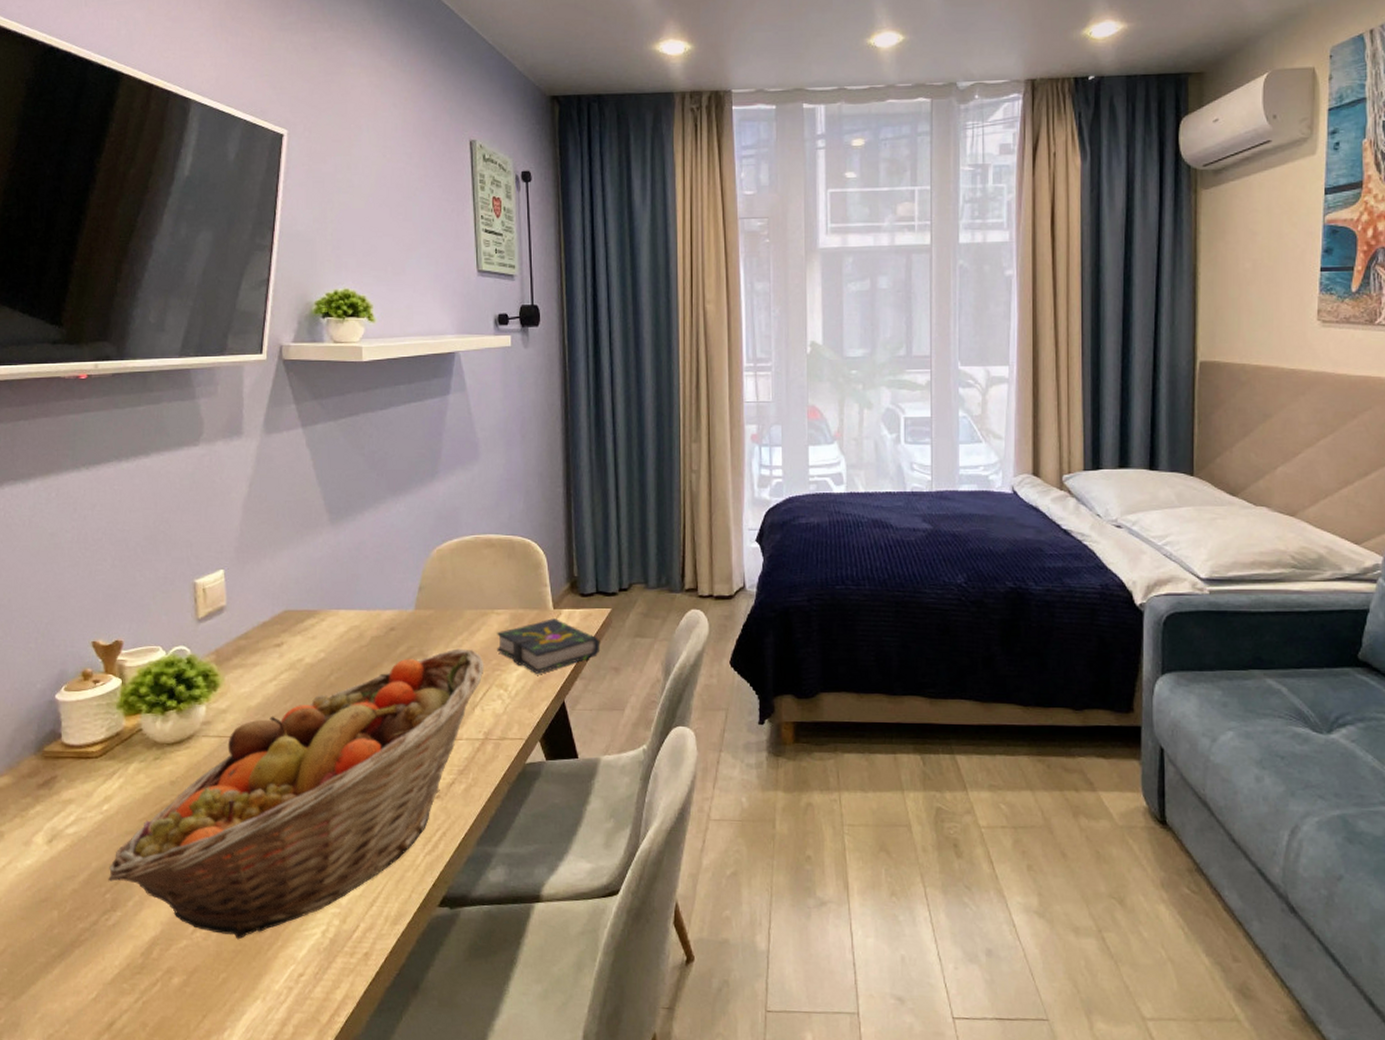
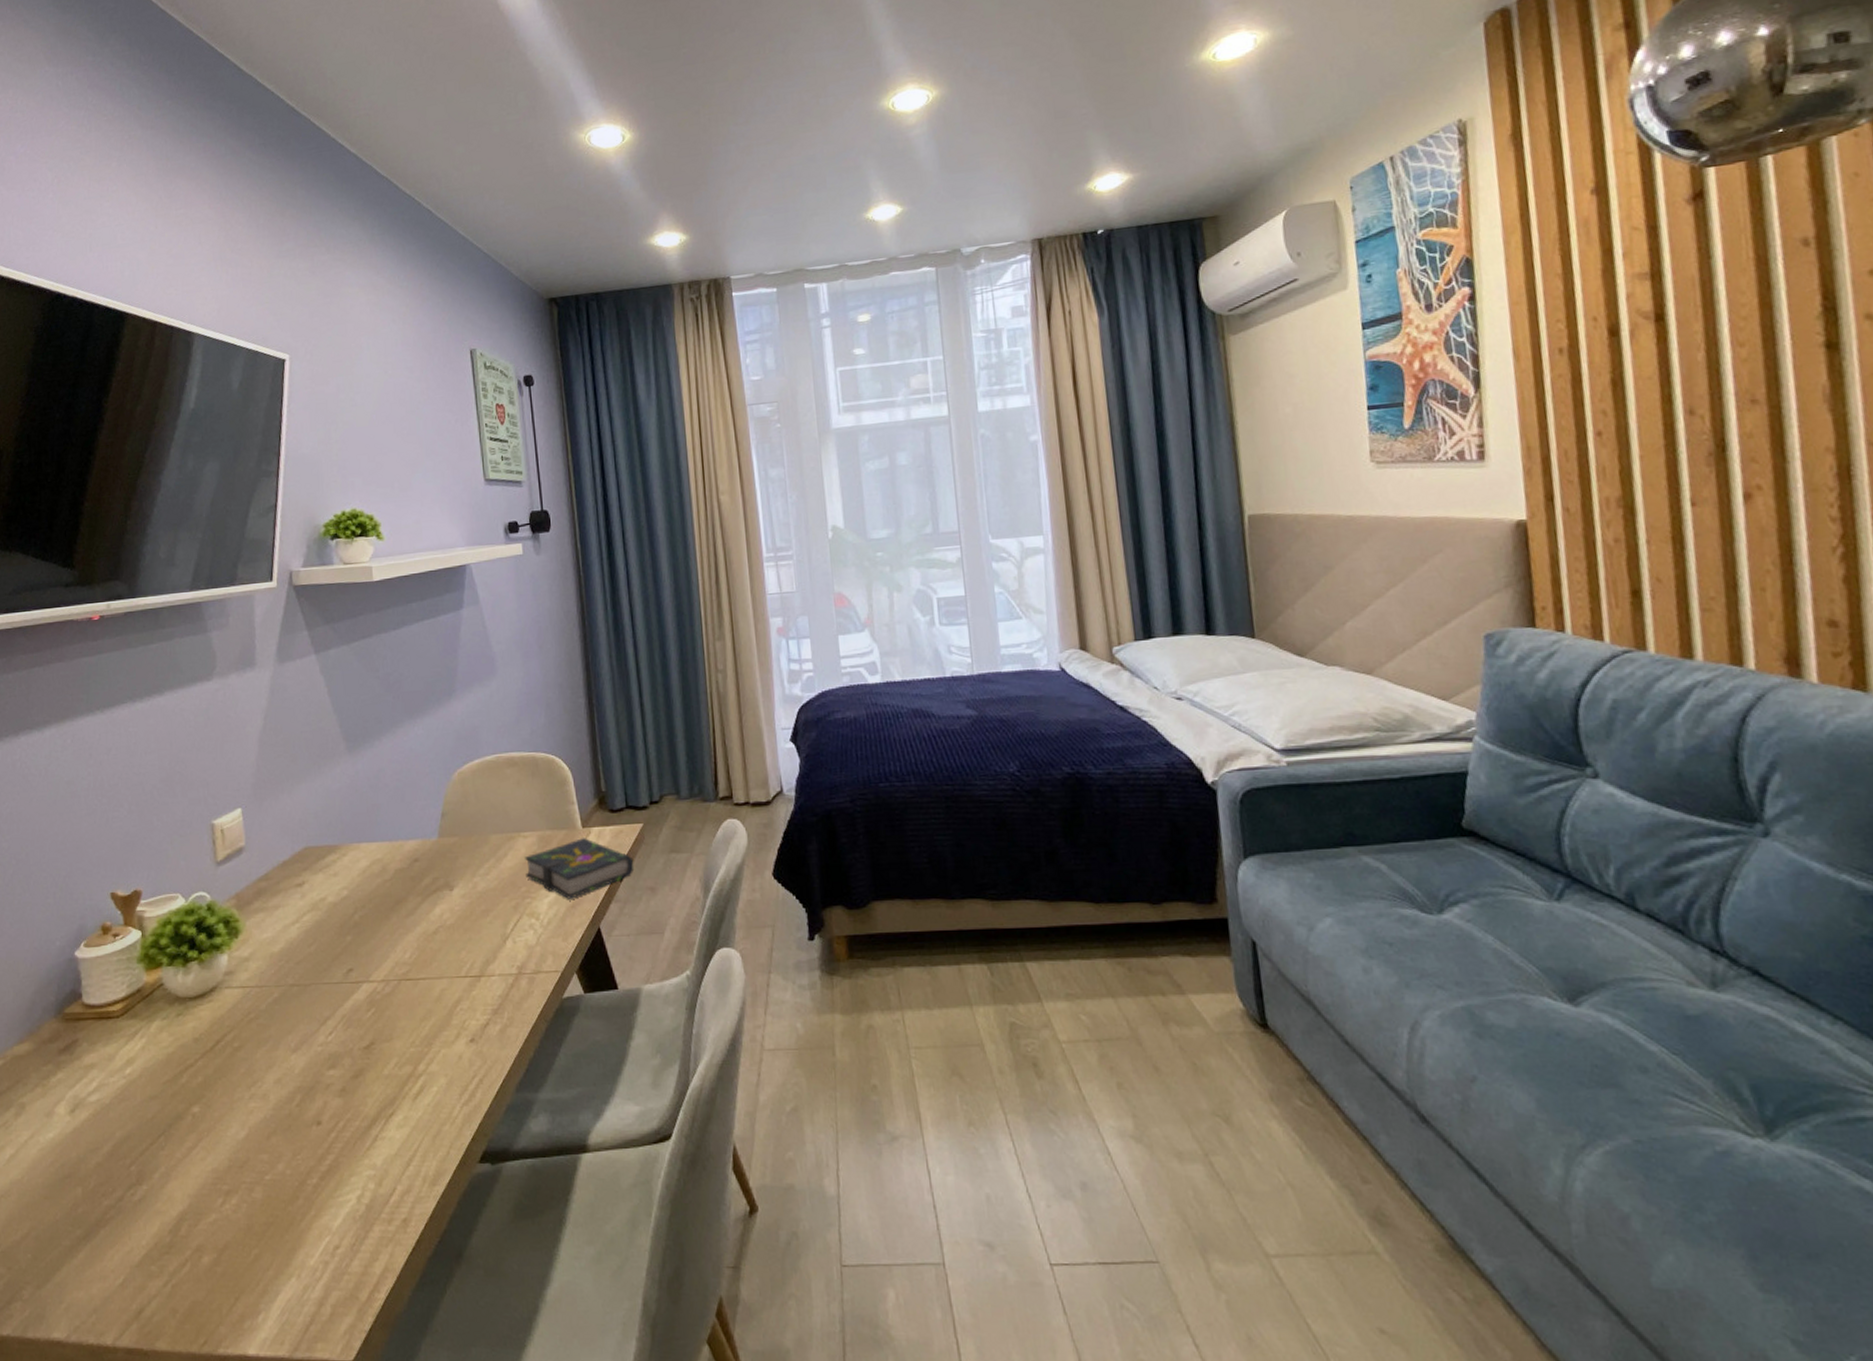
fruit basket: present [108,648,484,940] -> none [133,876,514,1211]

